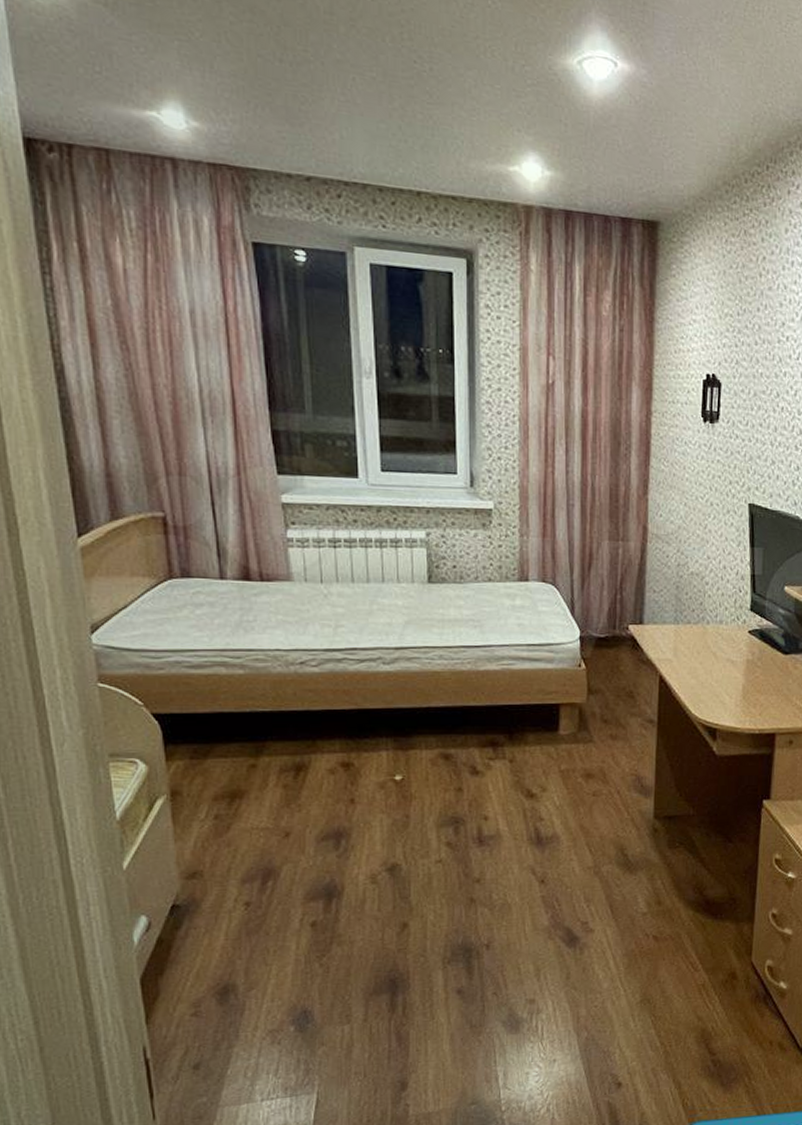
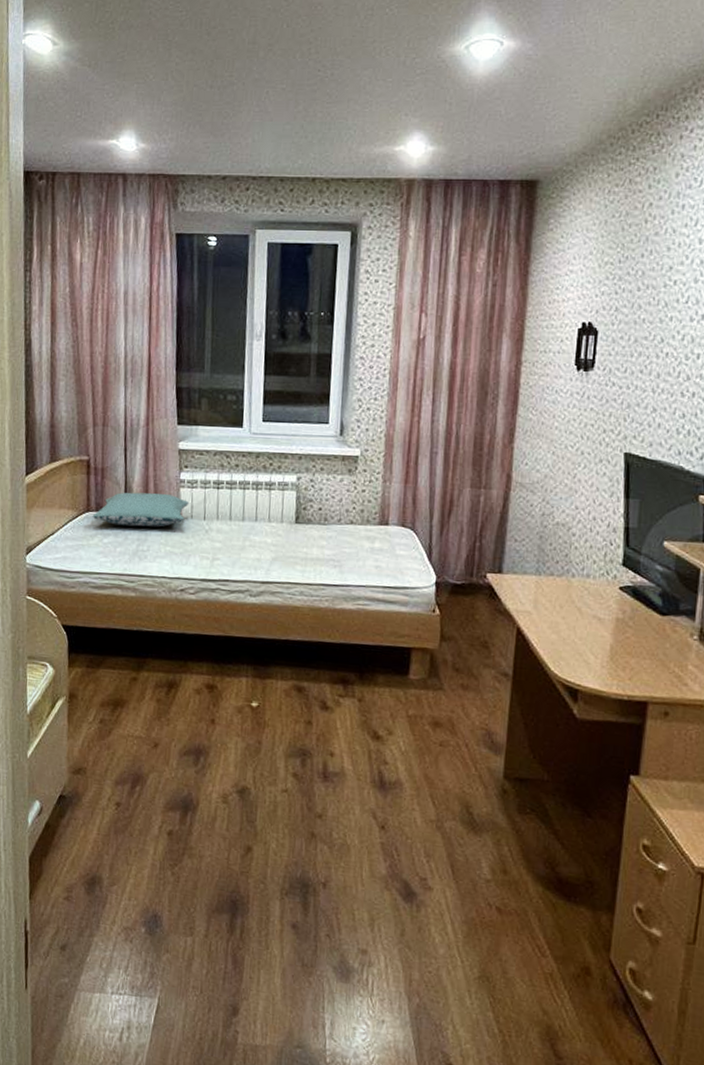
pillow: none [177,554,300,594] -> present [92,492,189,527]

